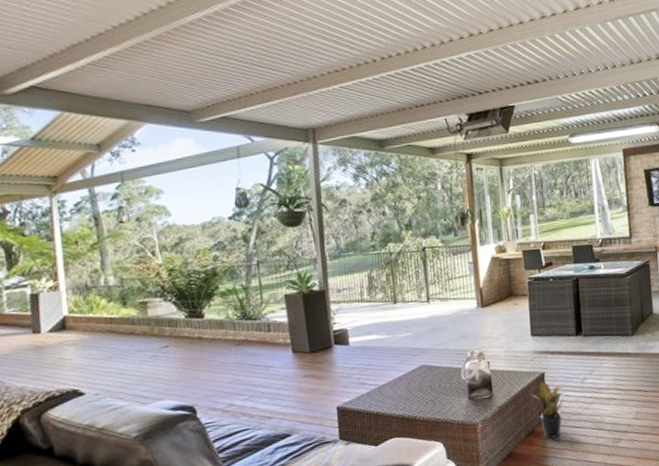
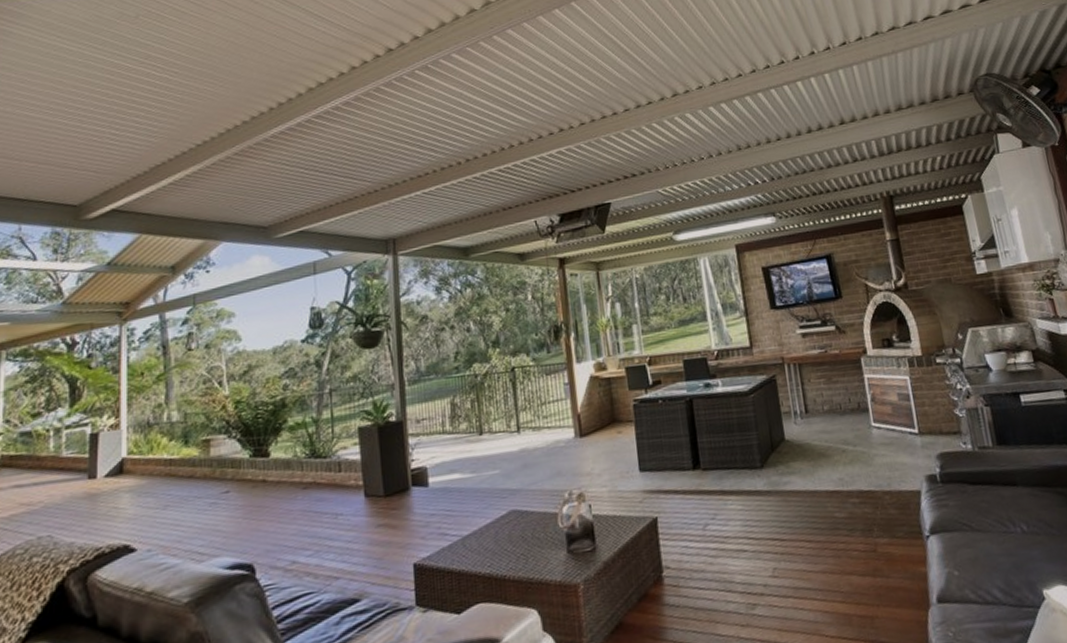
potted plant: present [531,381,565,439] -> none [642,529,684,604]

